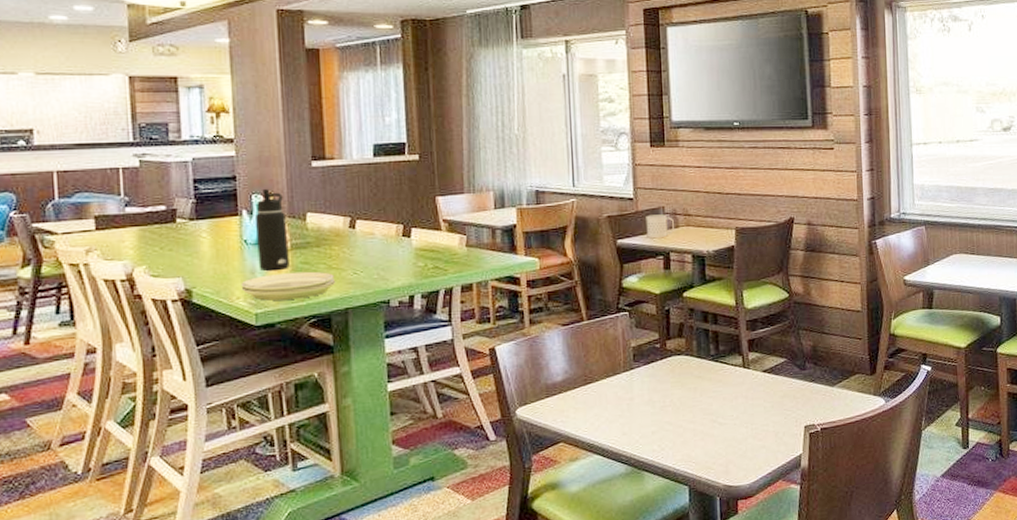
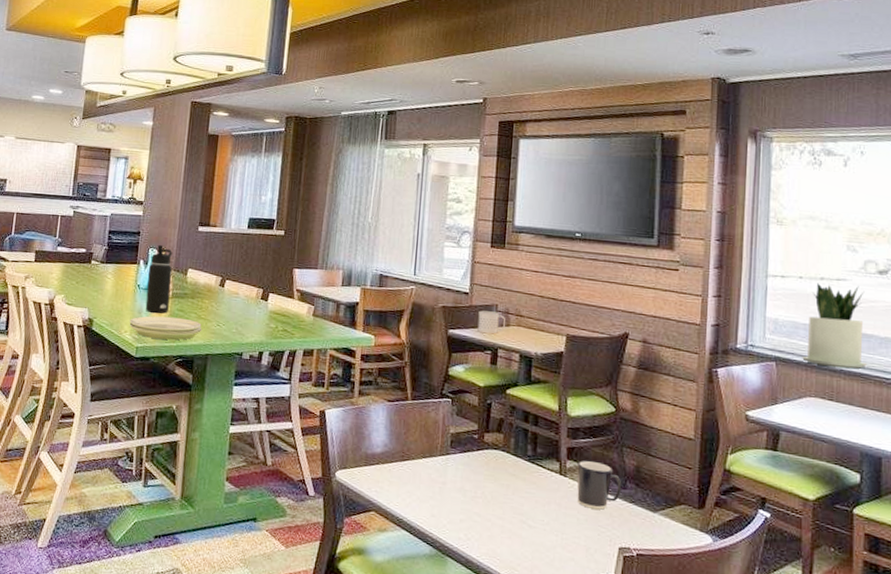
mug: none [759,348,802,395] -> present [577,460,622,510]
planter: none [947,144,999,223] -> present [802,283,867,369]

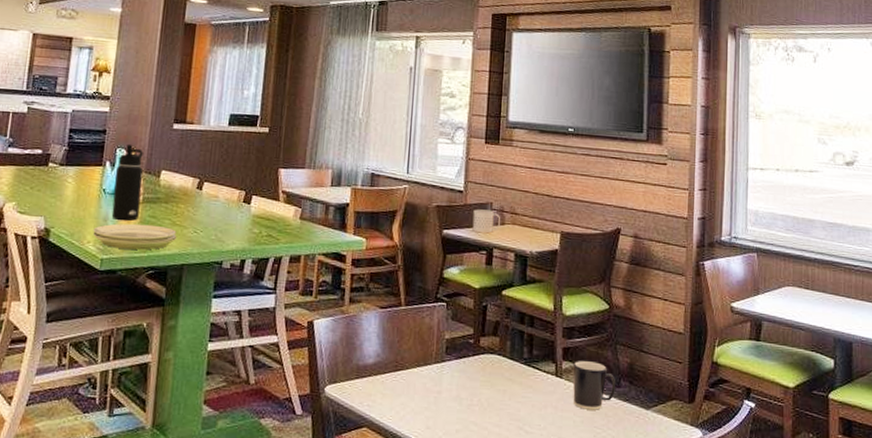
planter: present [802,283,867,369] -> none [780,175,837,257]

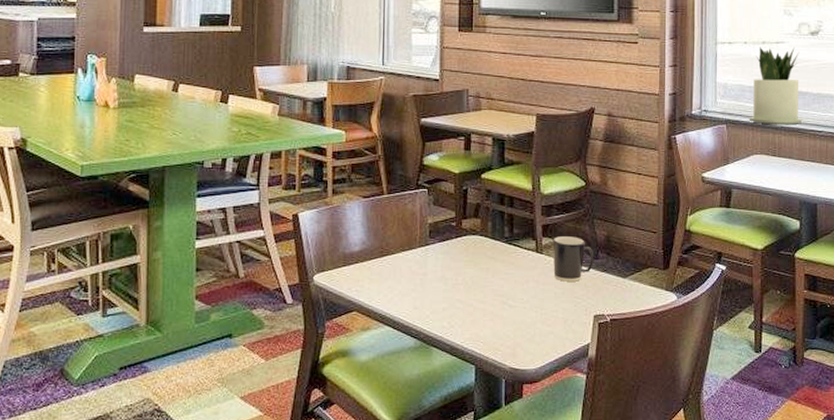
plate: present [92,223,177,250] -> none [70,129,156,154]
water bottle: present [111,143,143,221] -> none [88,49,117,126]
mug: present [472,209,501,234] -> none [450,96,478,120]
planter: none [780,175,837,257] -> present [749,47,803,124]

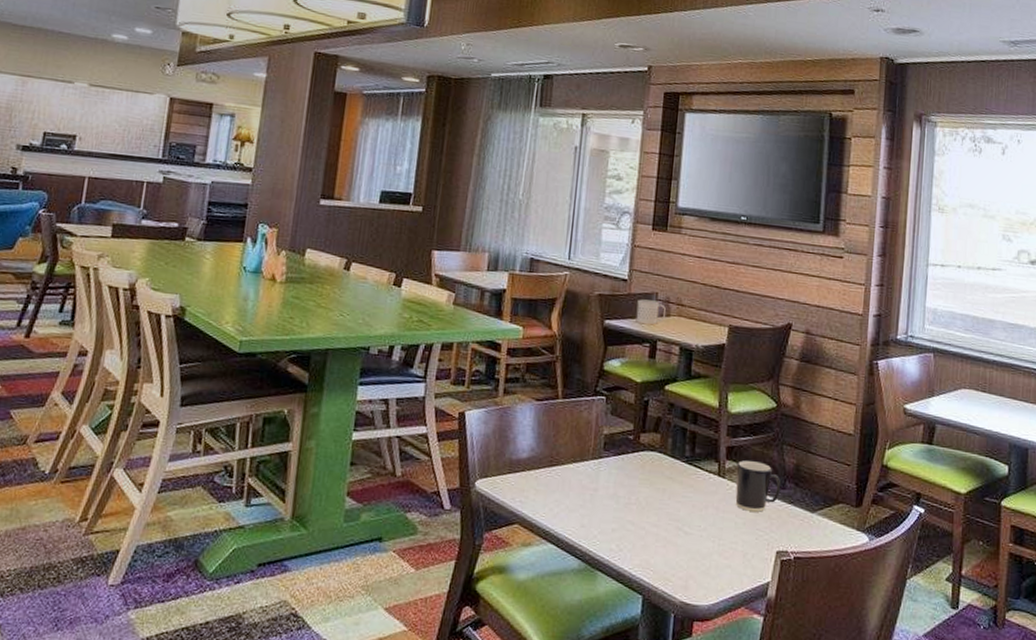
mug: none [450,96,478,120] -> present [635,299,667,326]
planter: present [749,47,803,124] -> none [958,272,1017,359]

